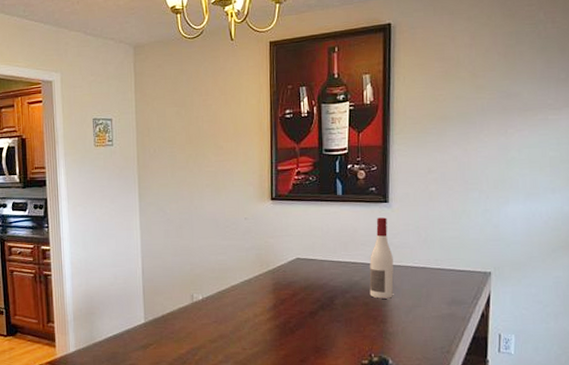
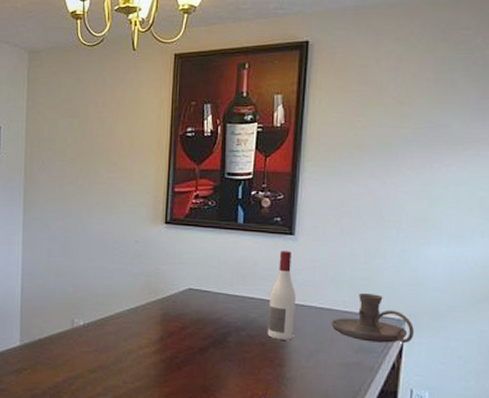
candle holder: none [426,251,499,295] -> present [331,293,414,343]

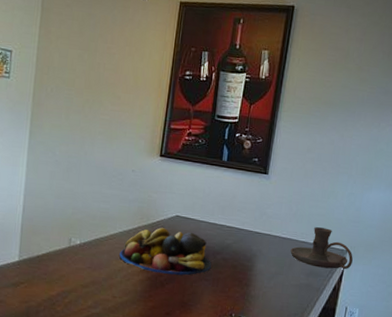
fruit bowl: none [128,303,236,357] -> present [119,228,212,276]
wine bottle: present [267,251,296,340] -> none [238,187,265,264]

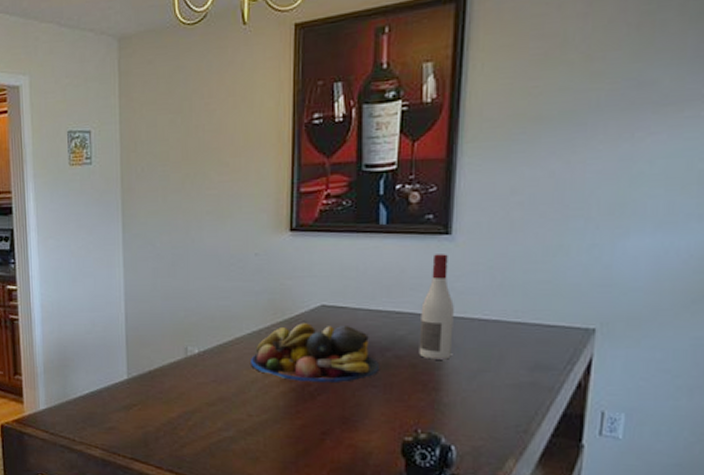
wine bottle: none [238,187,265,264] -> present [419,254,454,360]
candle holder: present [290,227,353,269] -> none [499,300,606,358]

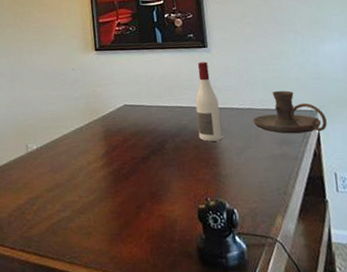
fruit bowl: present [251,323,380,383] -> none [77,119,173,166]
candle holder: none [499,300,606,358] -> present [253,90,327,134]

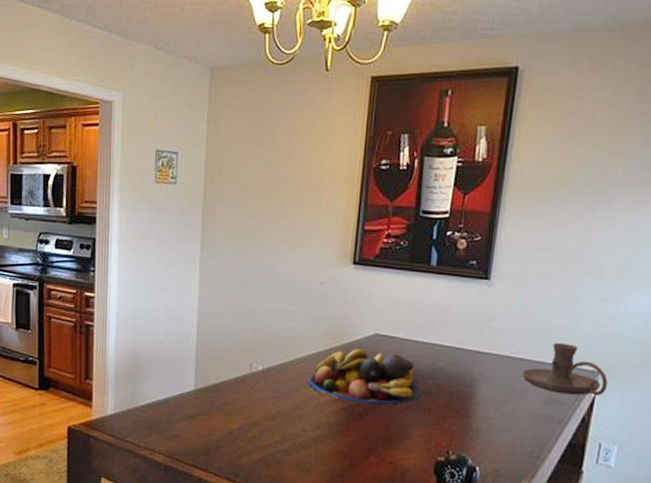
fruit bowl: none [77,119,173,166] -> present [309,349,422,406]
wine bottle: present [195,62,222,142] -> none [455,296,488,390]

